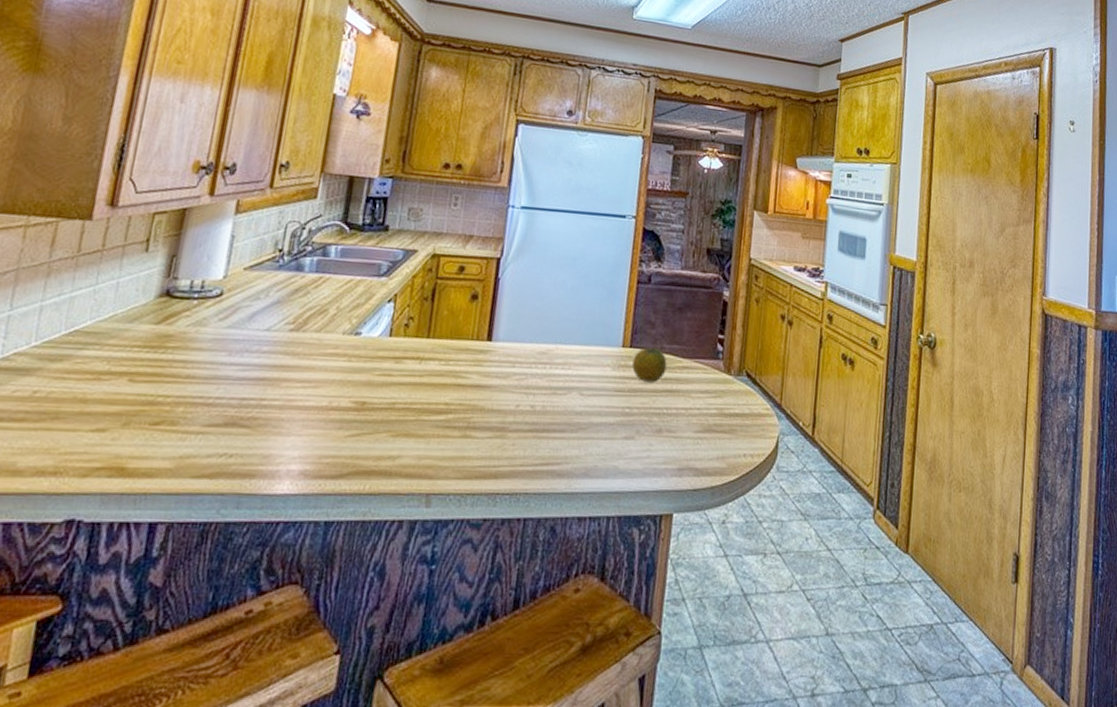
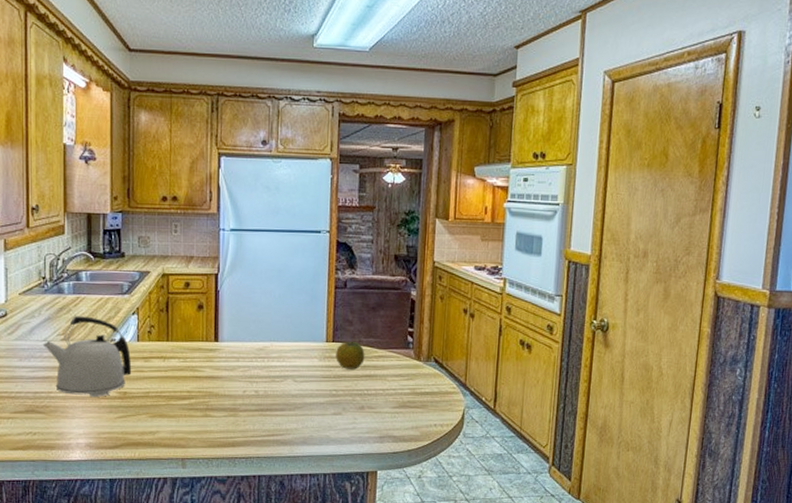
kettle: none [263,300,379,408] -> present [42,316,132,398]

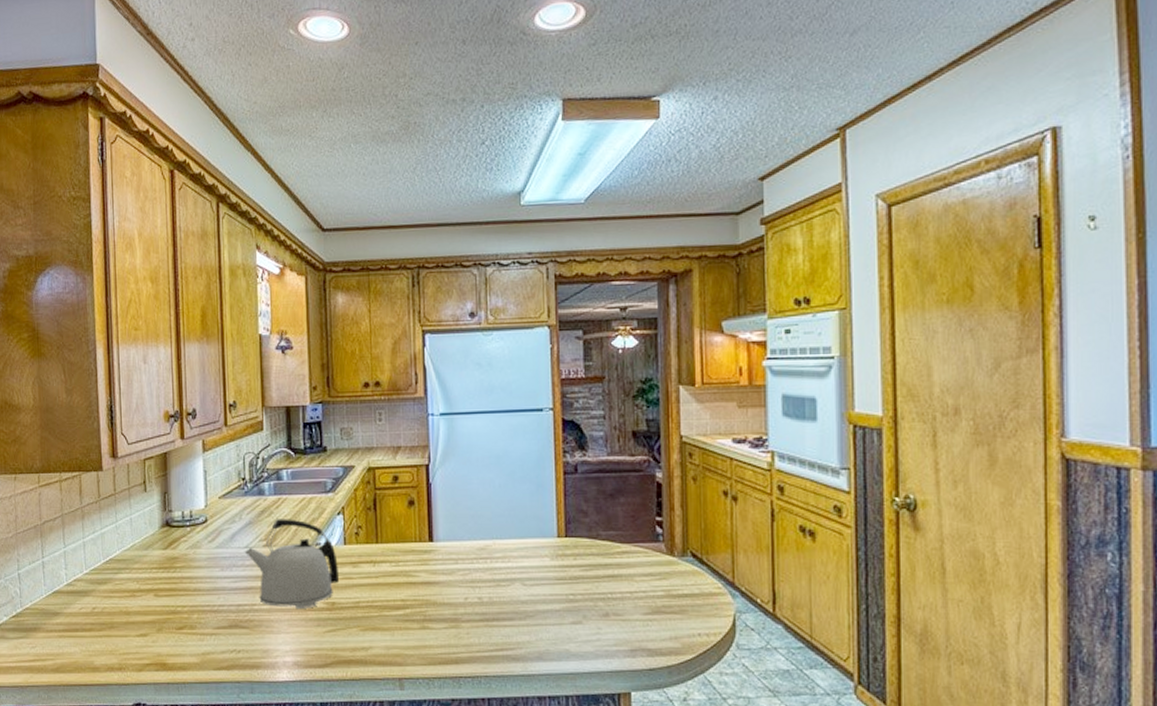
fruit: present [336,341,365,369] -> none [570,535,605,569]

